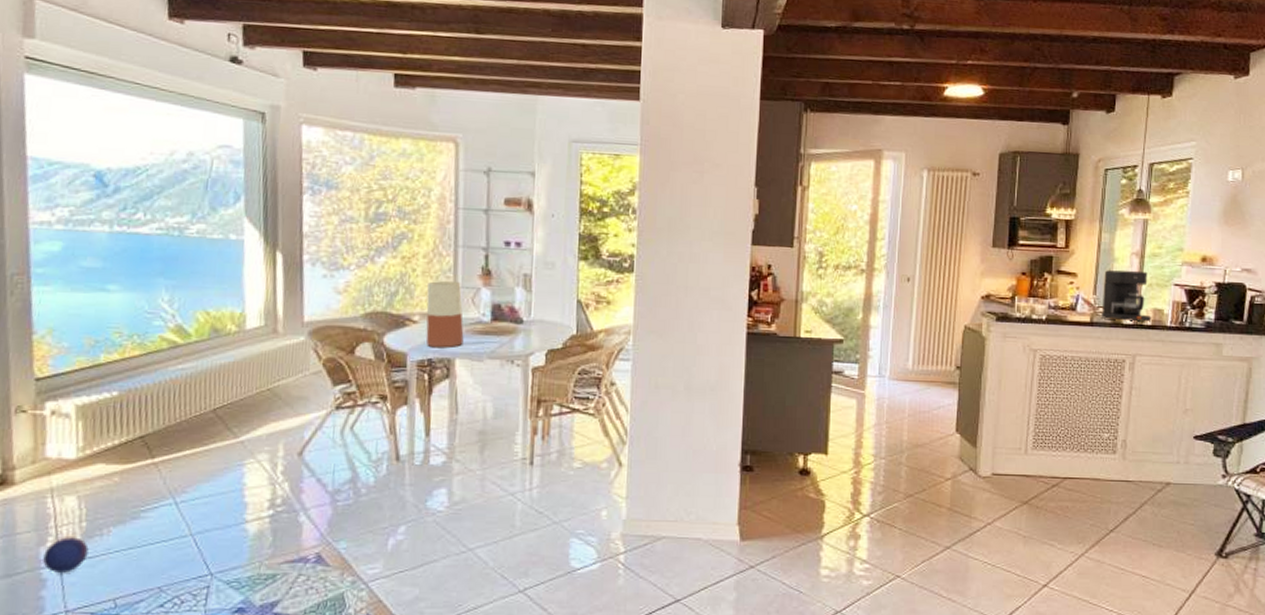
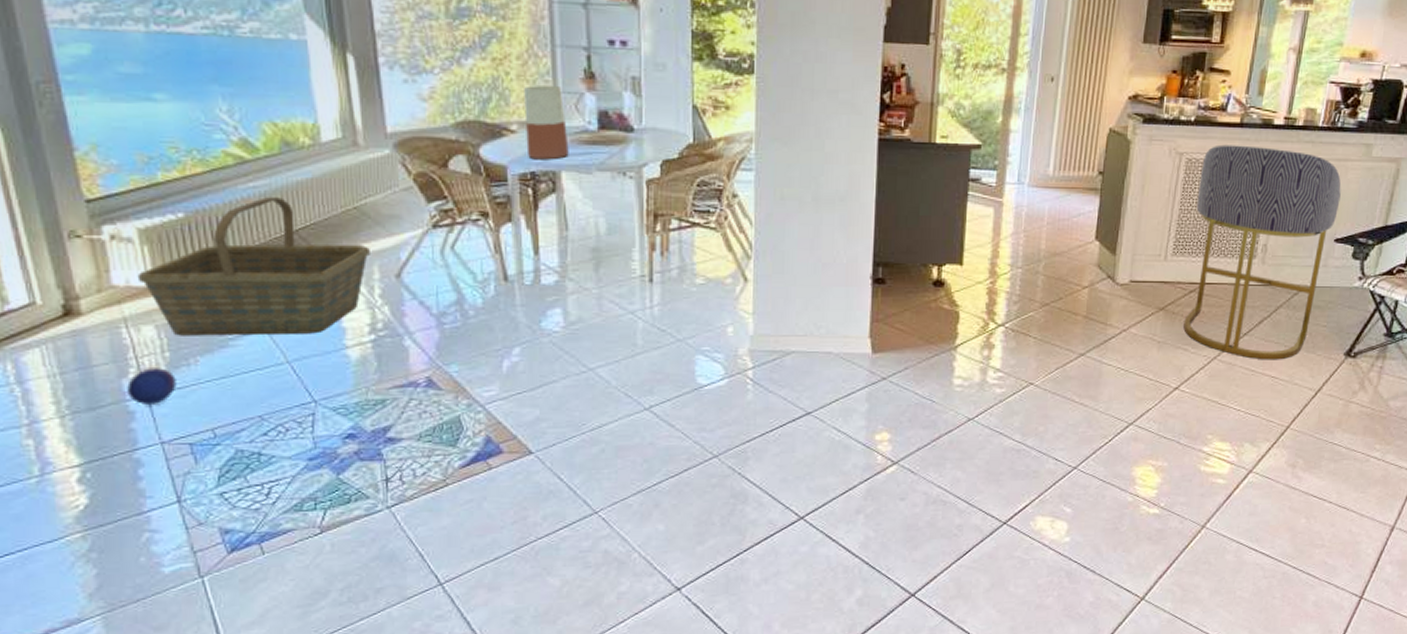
basket: none [68,378,278,508] -> present [137,197,370,336]
bar stool: none [1048,342,1195,559] -> present [1183,144,1341,360]
coffee maker: present [1100,269,1152,322] -> none [1251,66,1304,123]

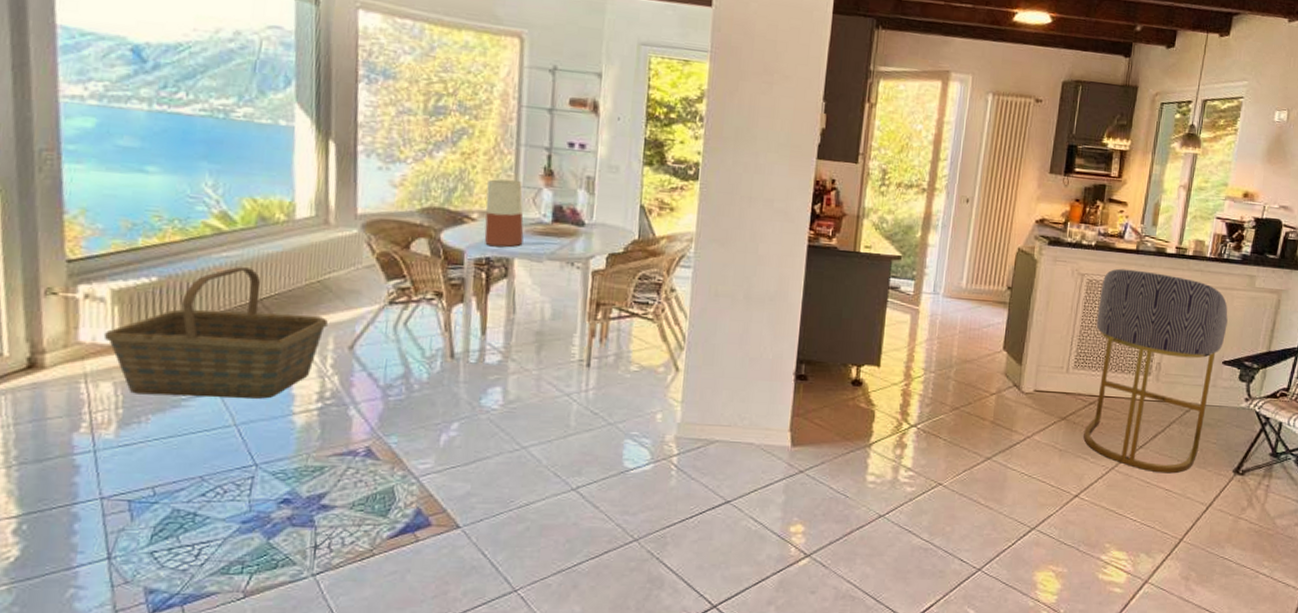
toy ball: present [127,368,177,404] -> none [76,423,126,459]

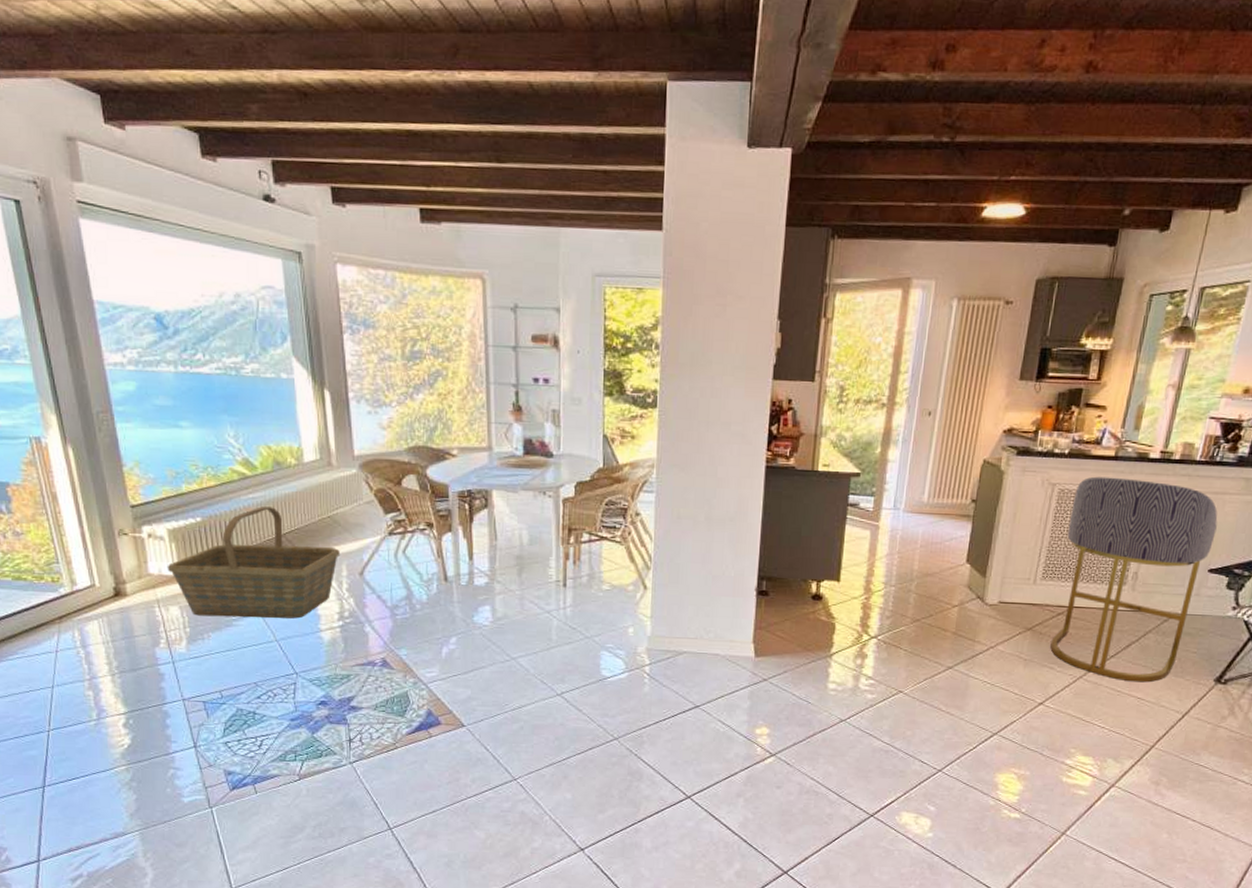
vase: present [484,179,524,248] -> none [463,417,499,480]

